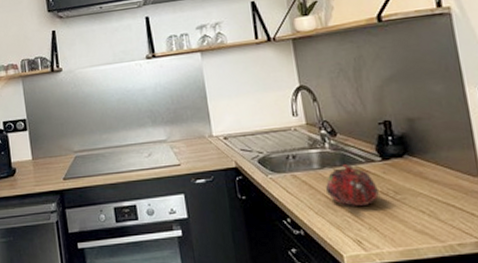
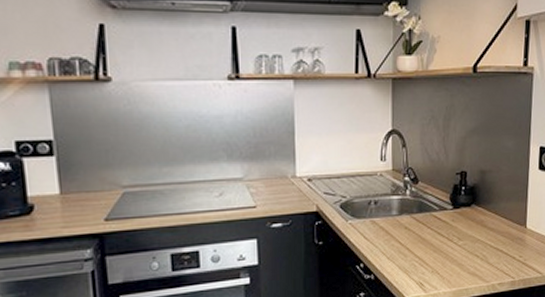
teapot: present [325,164,379,206] -> none [399,212,445,252]

